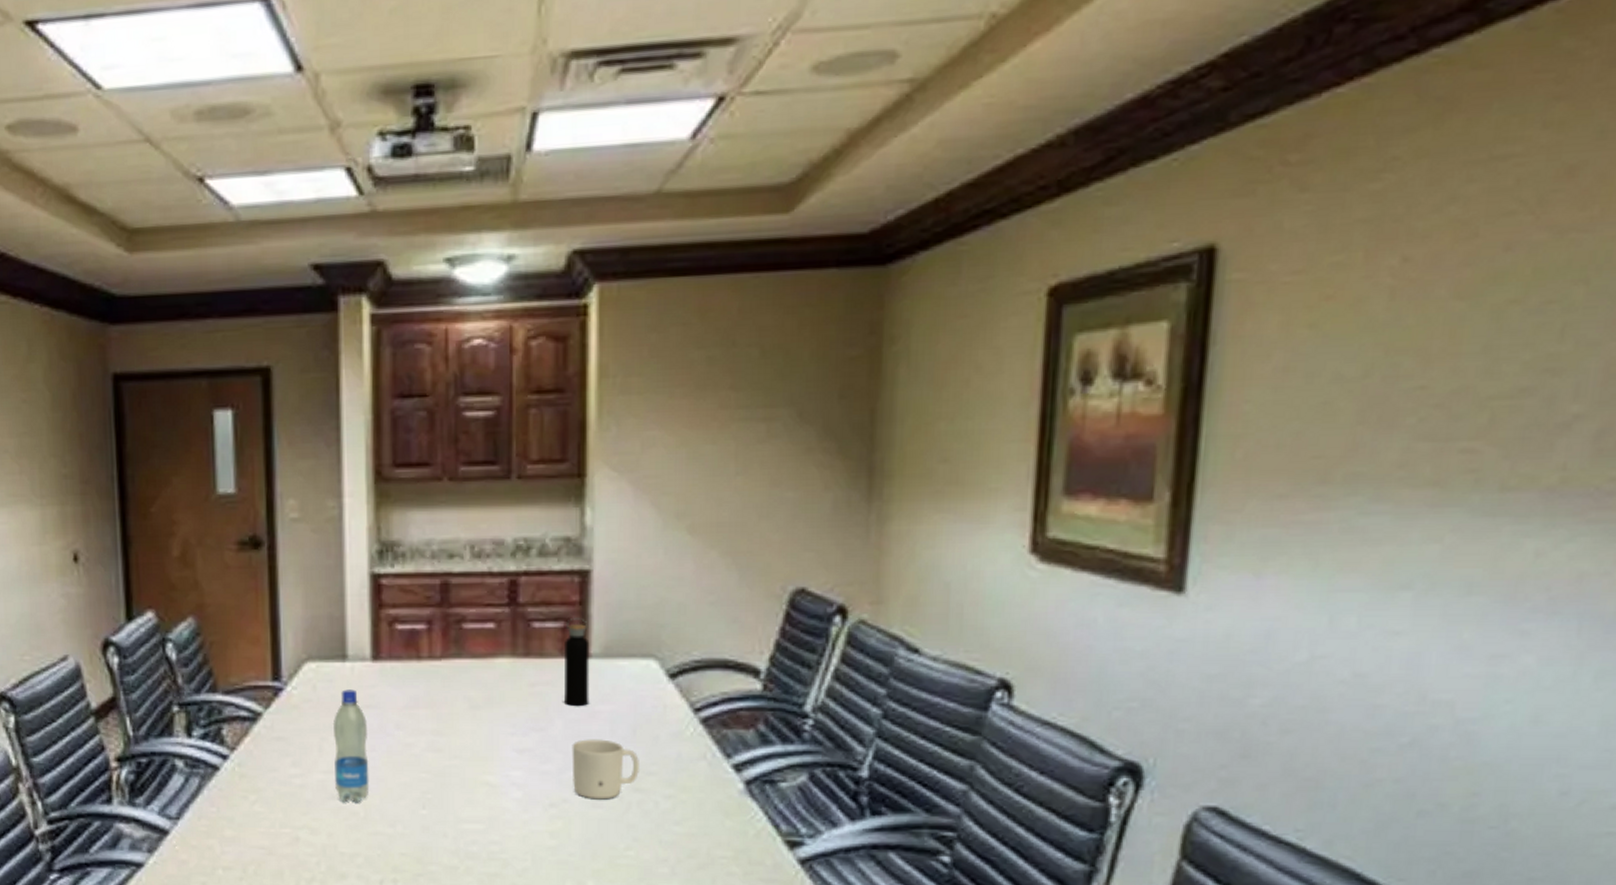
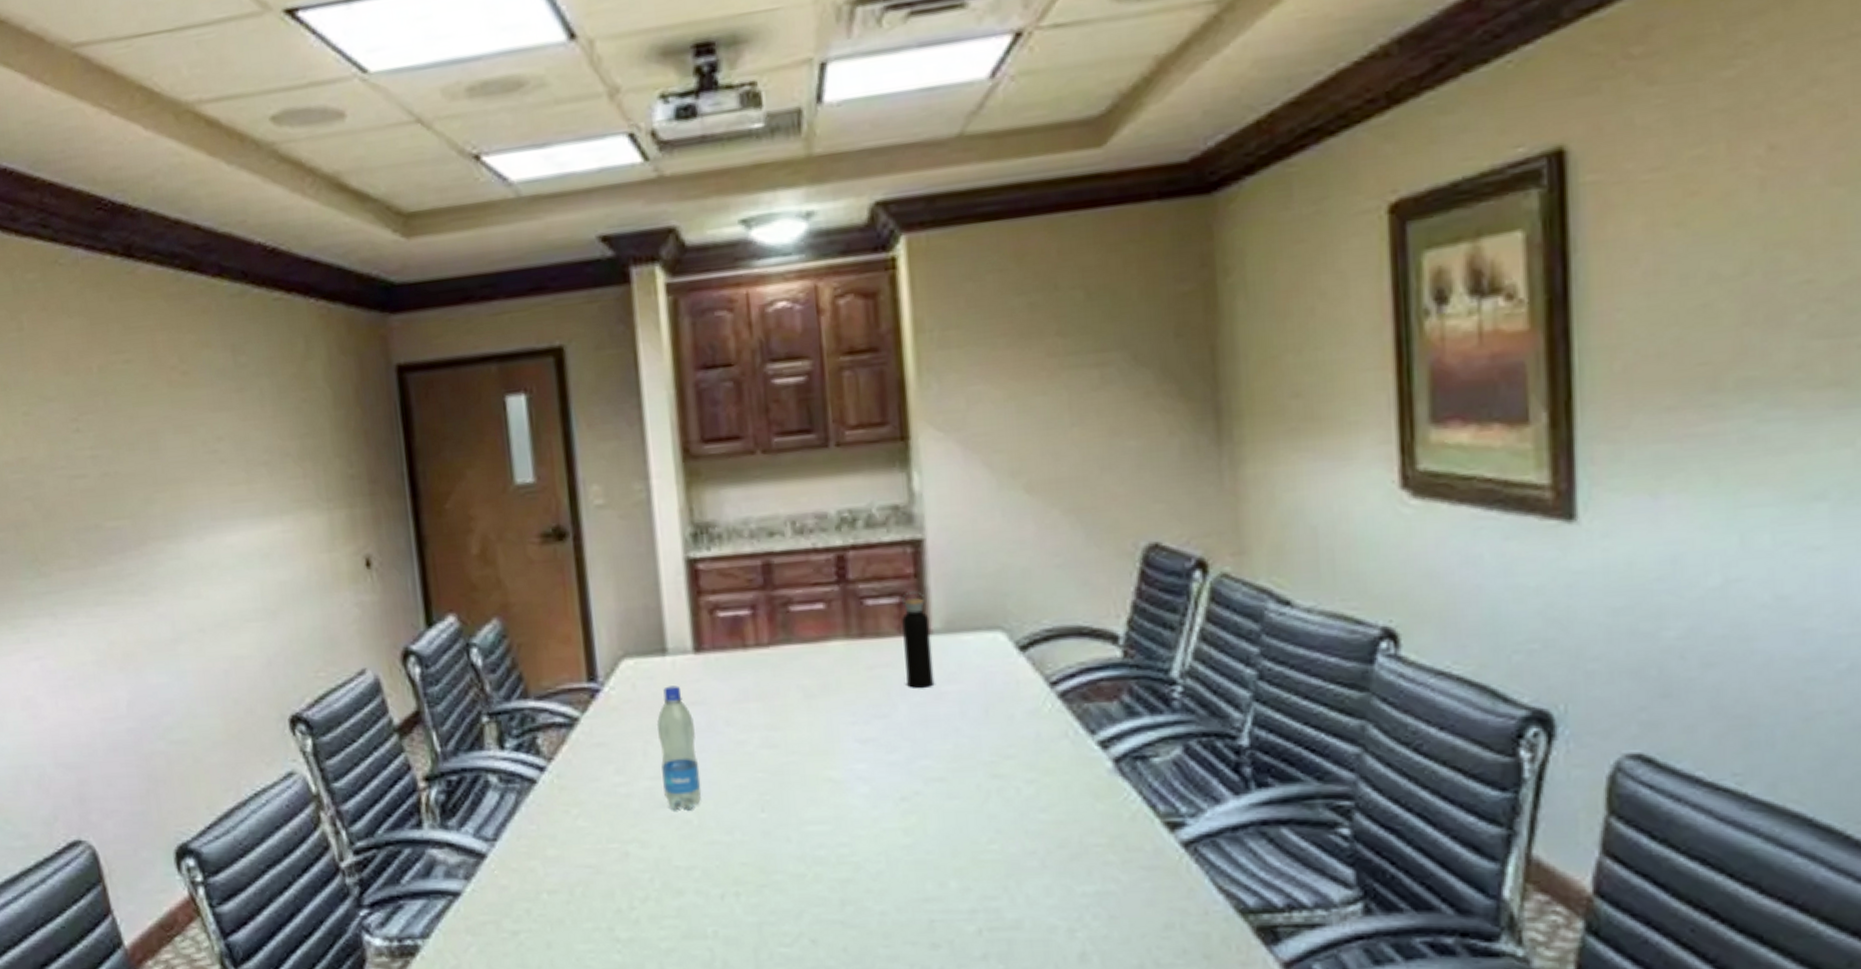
mug: present [572,739,639,800] -> none [919,722,996,790]

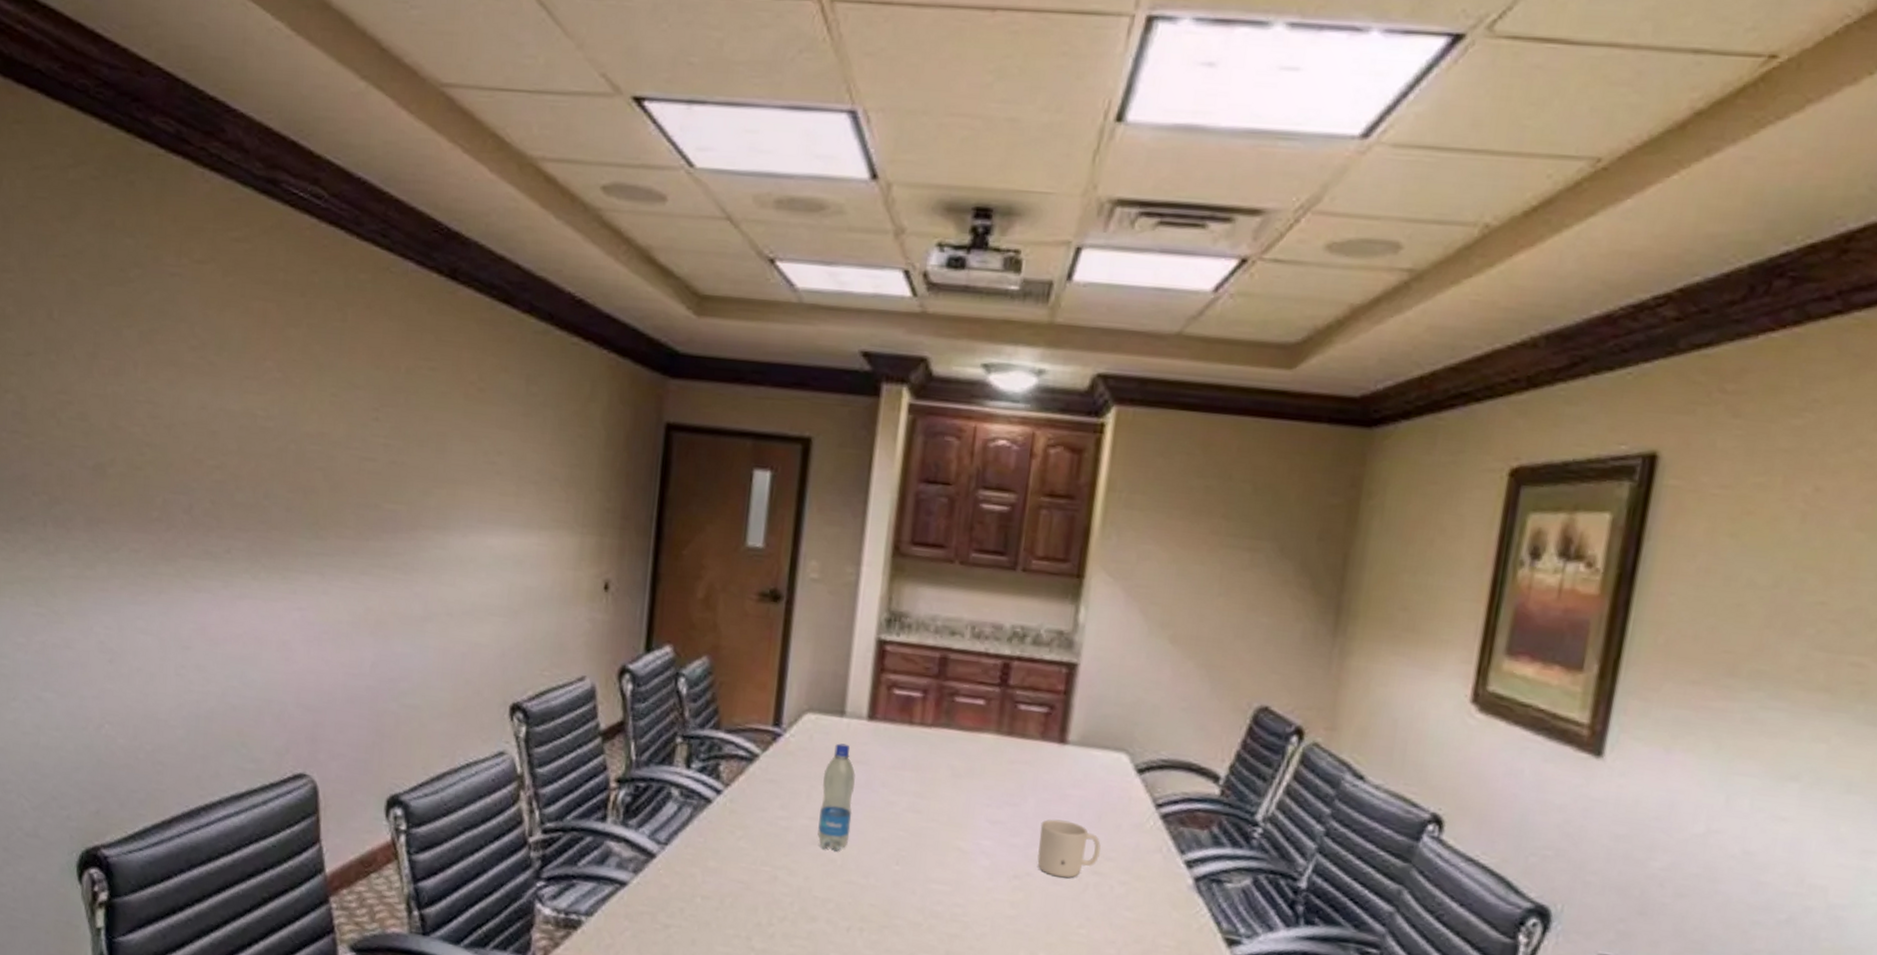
water bottle: present [902,591,935,689] -> none [1039,705,1069,789]
mug: none [919,722,996,790] -> present [1037,819,1101,878]

